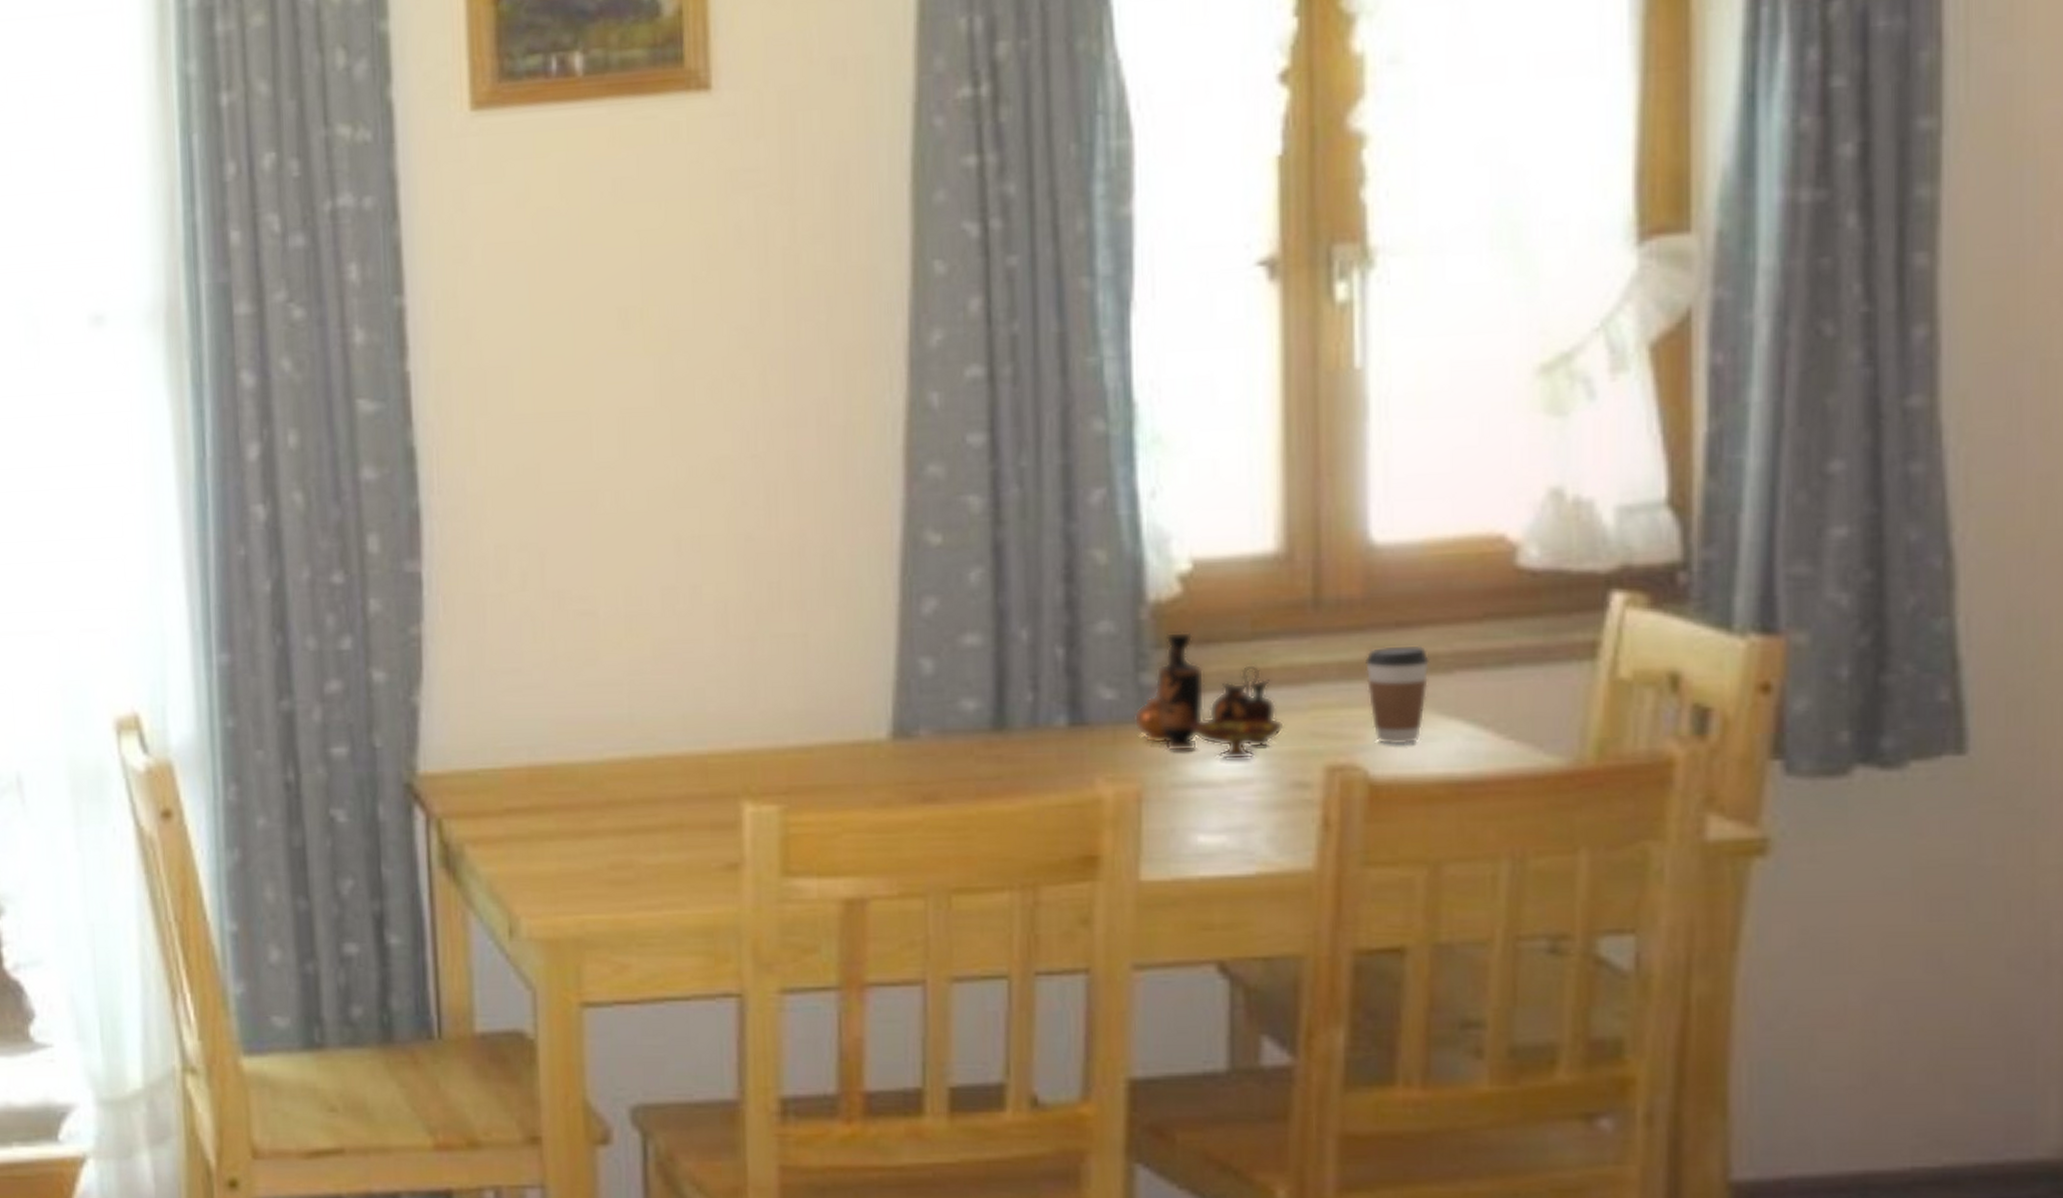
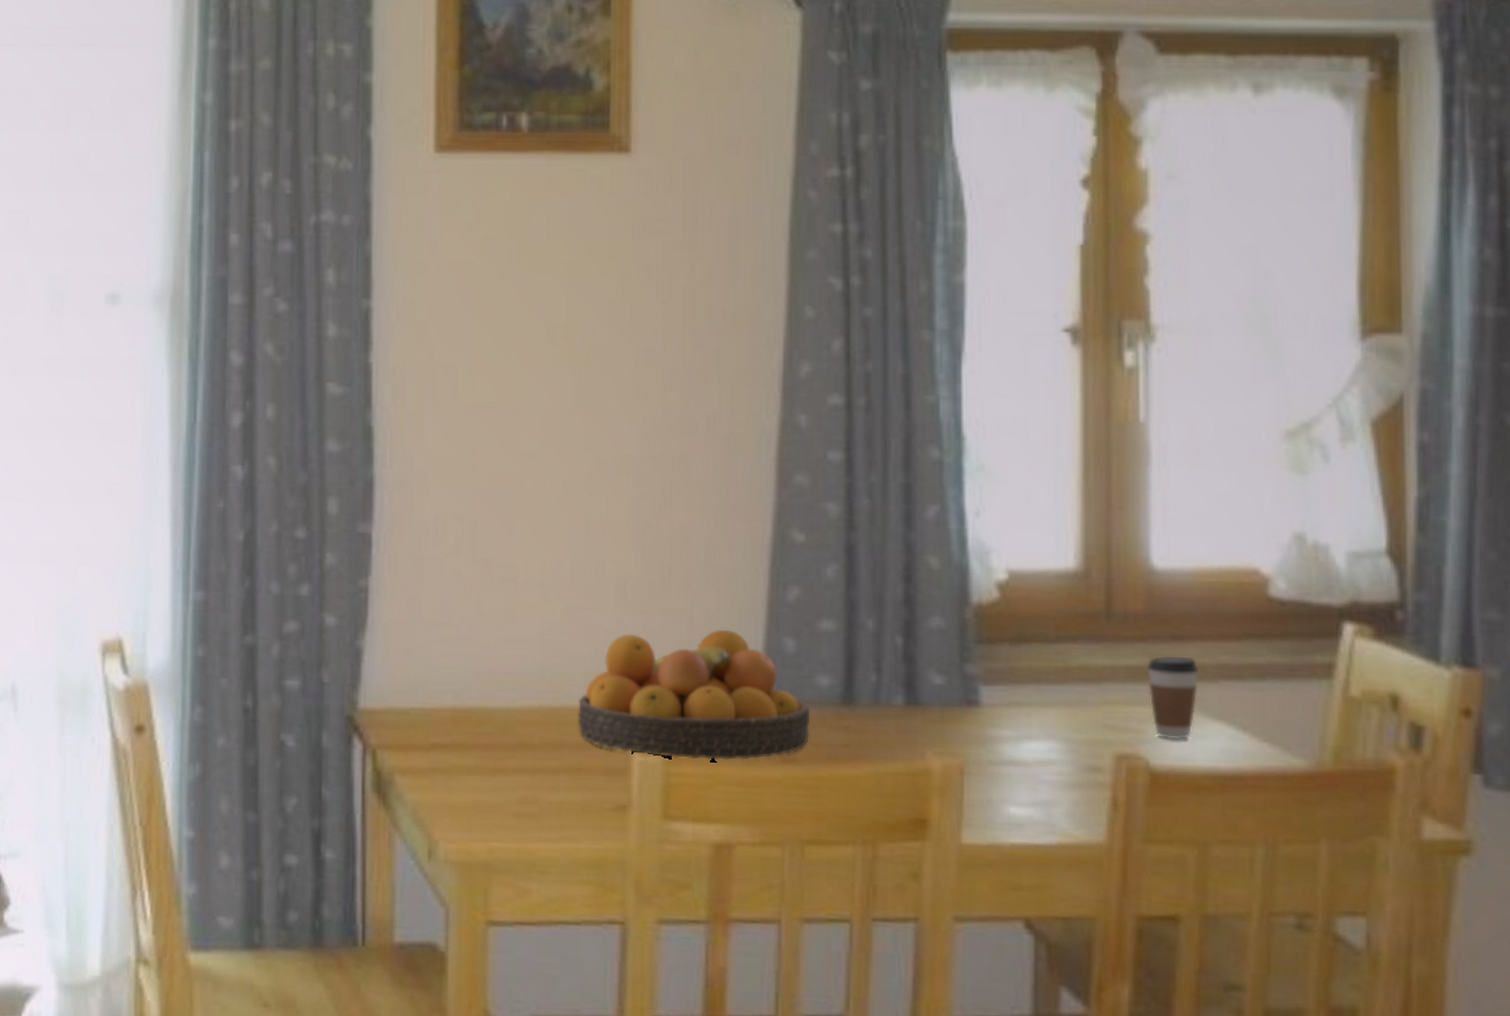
fruit bowl: none [675,653,955,806] -> present [577,629,811,760]
vase: present [1133,631,1284,760] -> none [958,630,1081,744]

